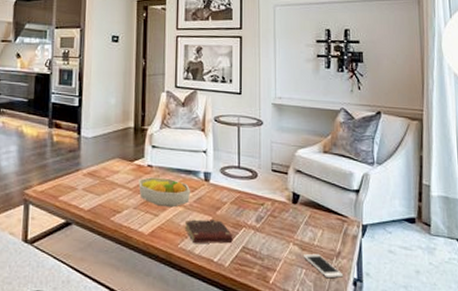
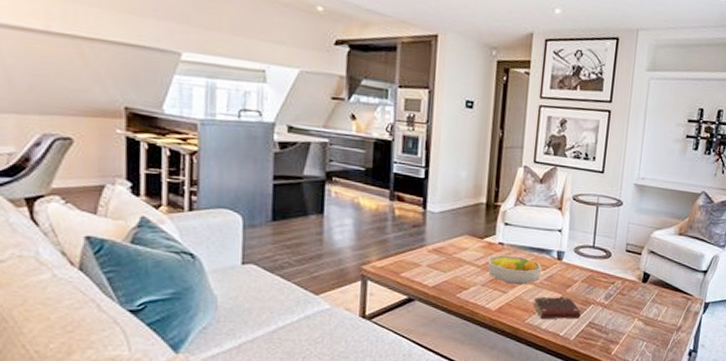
cell phone: present [304,253,344,278] -> none [646,328,681,349]

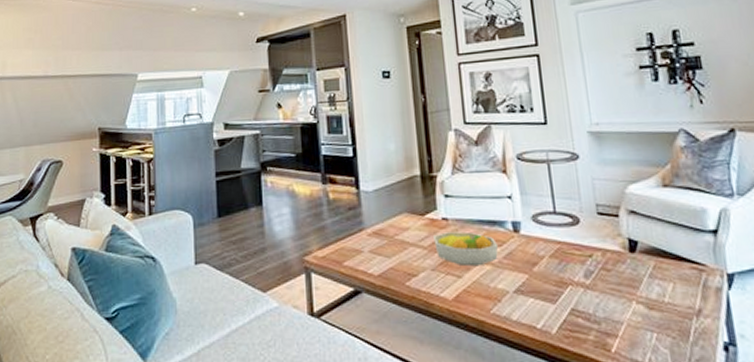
book: present [534,296,581,319] -> none [496,278,558,307]

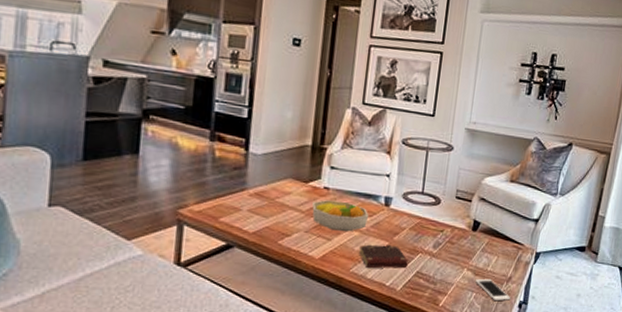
book: none [496,278,558,307] -> present [359,244,408,269]
cell phone: none [652,313,710,342] -> present [476,278,511,301]

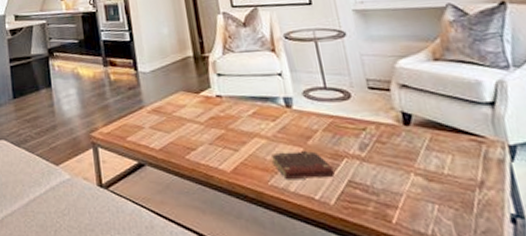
fruit bowl: present [312,200,369,232] -> none [209,108,273,141]
cell phone: present [476,278,511,301] -> none [432,184,495,214]

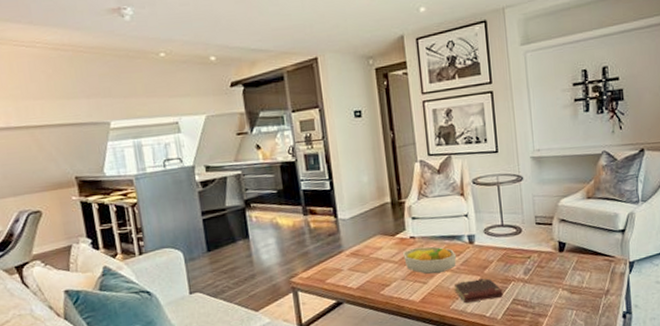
fruit bowl: none [209,108,273,141] -> present [403,246,457,274]

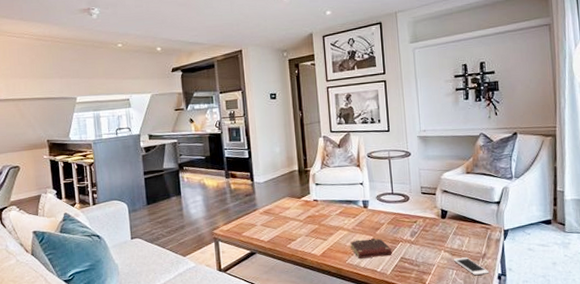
fruit bowl: present [403,246,457,274] -> none [307,208,353,233]
cell phone: none [573,294,613,315] -> present [454,257,490,275]

